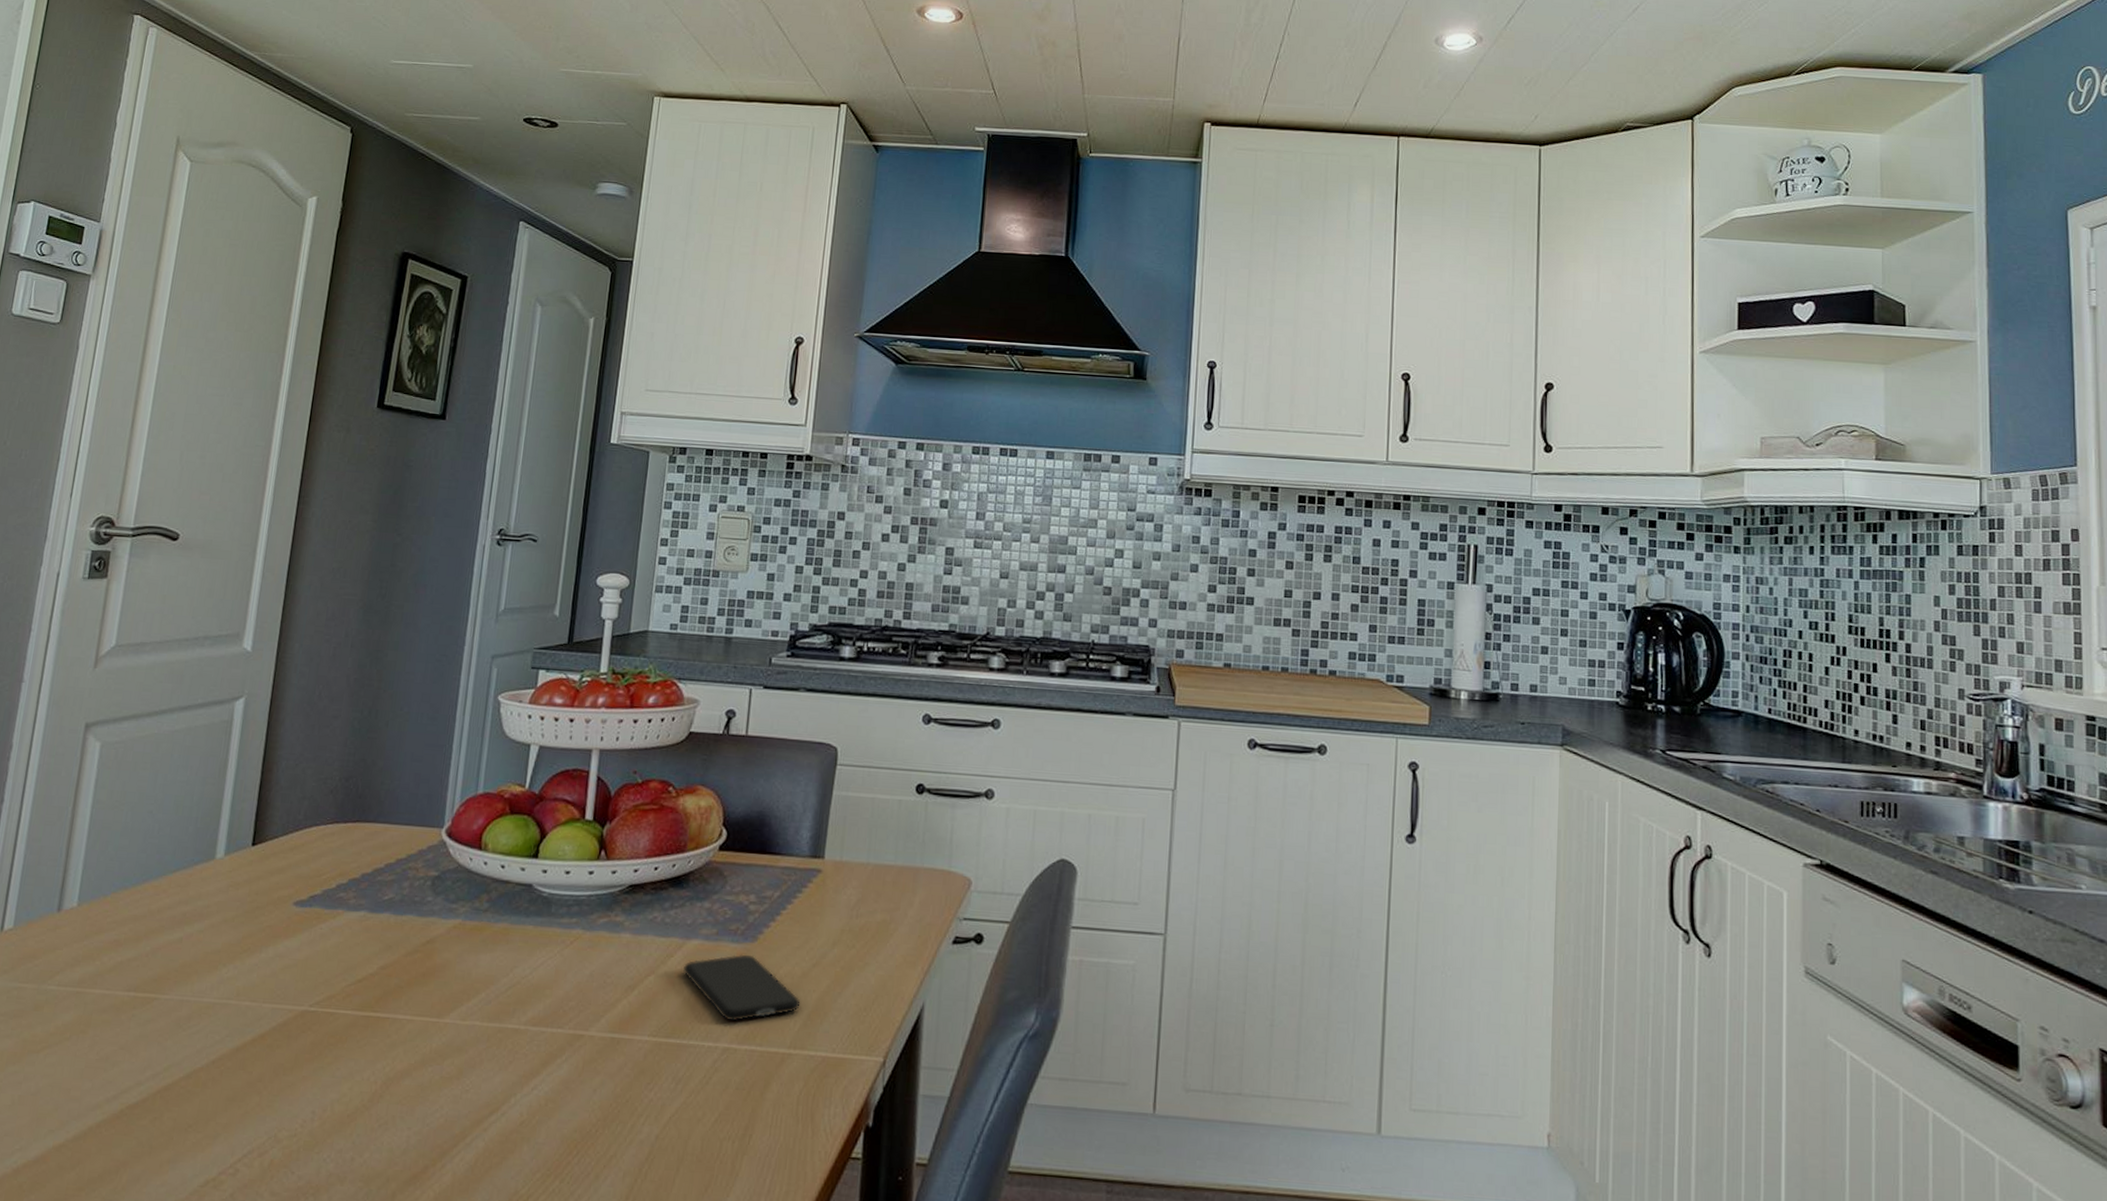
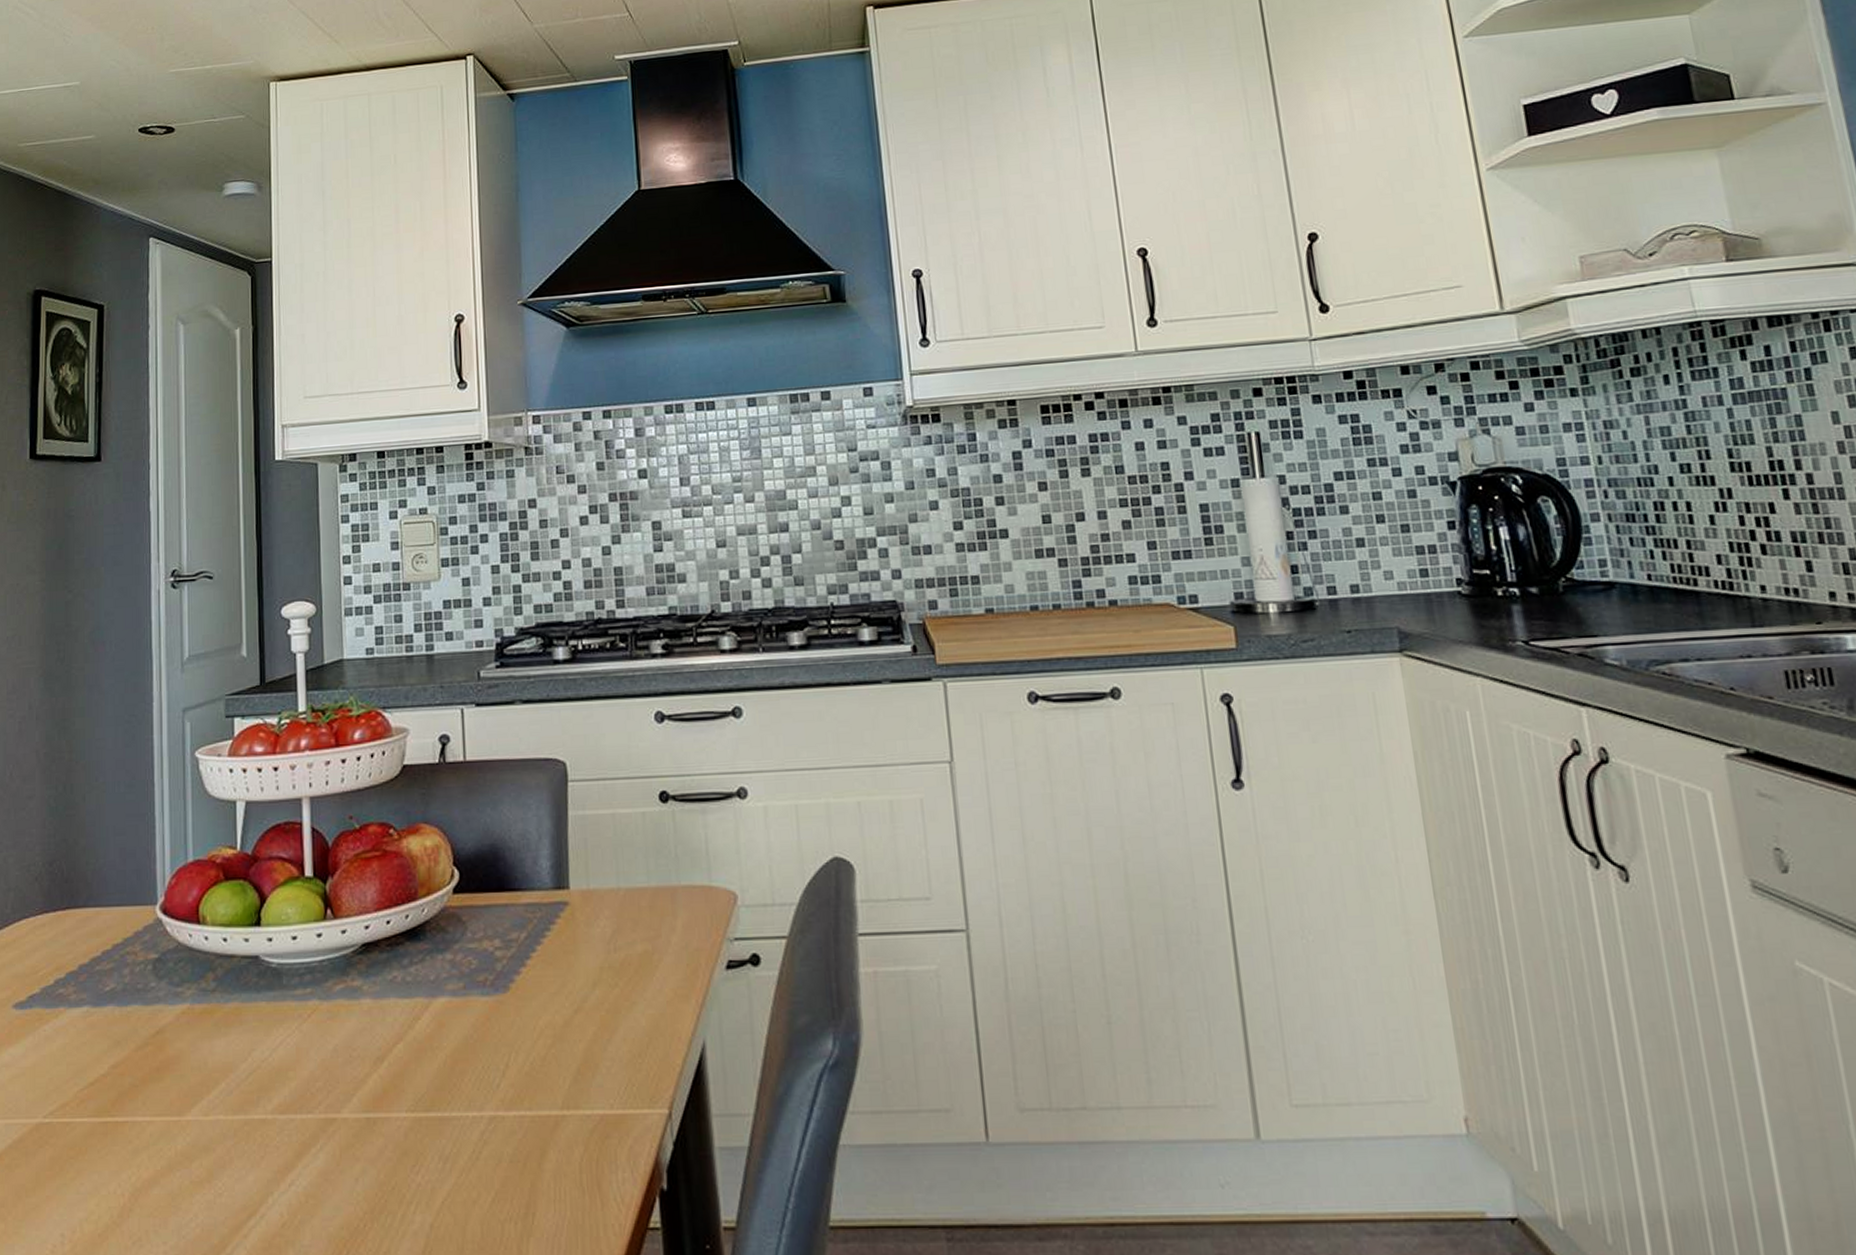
smartphone: present [683,954,801,1021] -> none [433,1007,567,1084]

